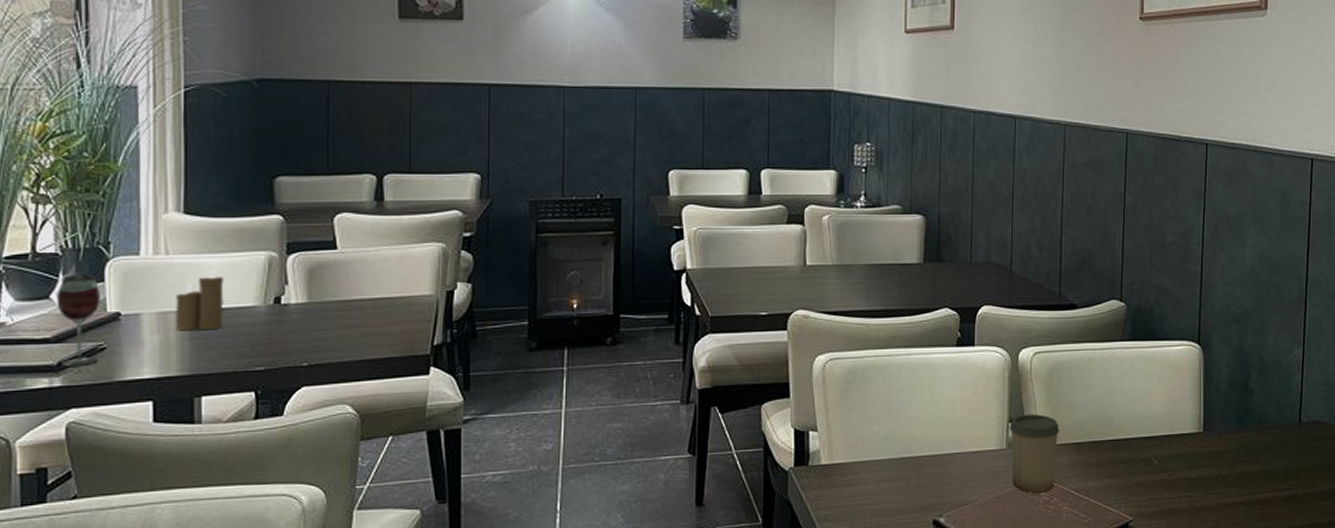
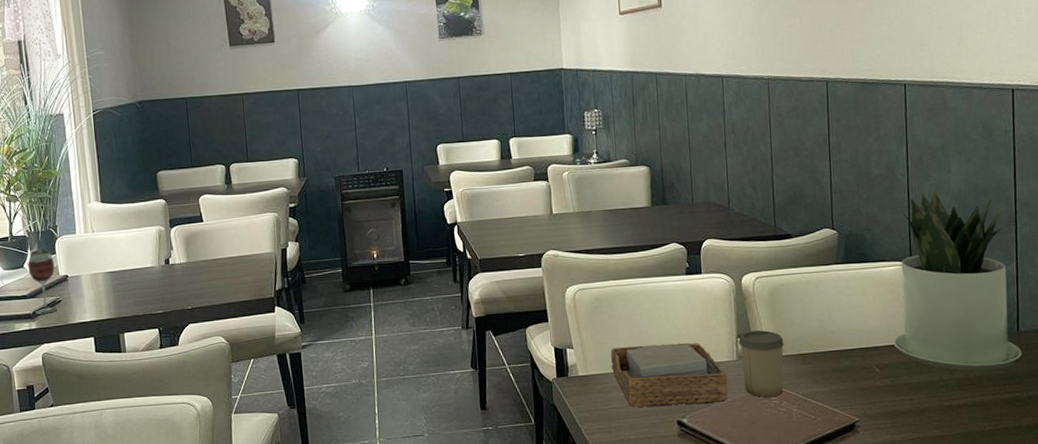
candle: present [176,269,224,331] -> none [101,241,133,287]
napkin holder: none [861,427,993,504] -> present [610,342,728,407]
planter: none [1175,264,1302,465] -> present [893,190,1022,371]

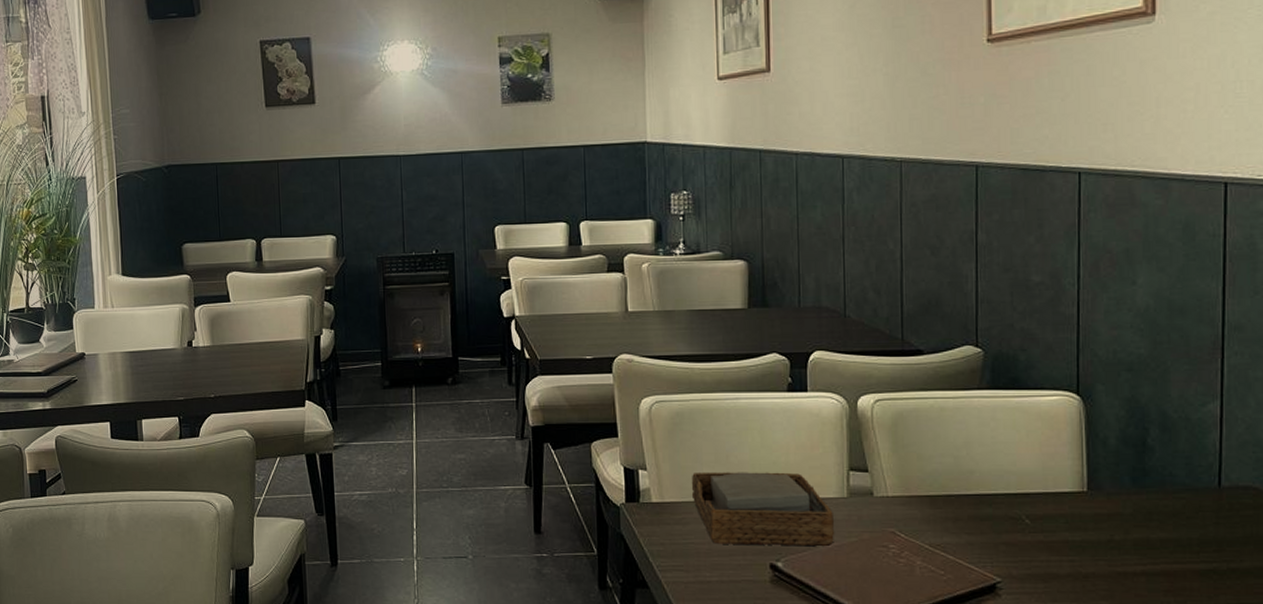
wineglass: present [28,249,57,314] -> none [44,323,72,393]
cup: present [738,330,784,398] -> none [850,463,908,545]
planter: present [893,190,1022,371] -> none [1050,305,1224,533]

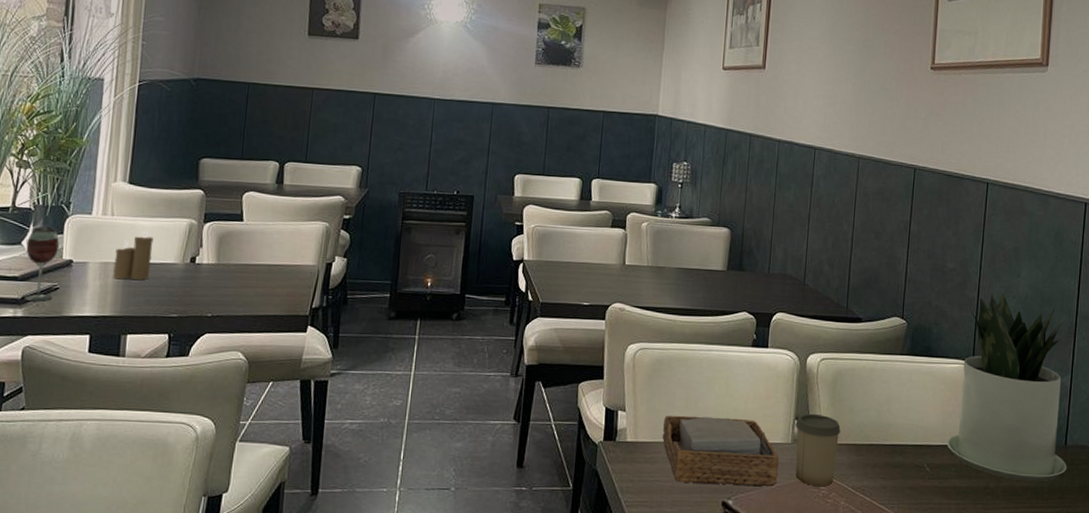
wineglass: none [44,323,72,393] -> present [24,226,60,301]
candle: none [120,319,153,368] -> present [113,230,154,281]
cup: none [850,463,908,545] -> present [795,413,841,487]
planter: none [1050,305,1224,533] -> present [947,292,1067,482]

